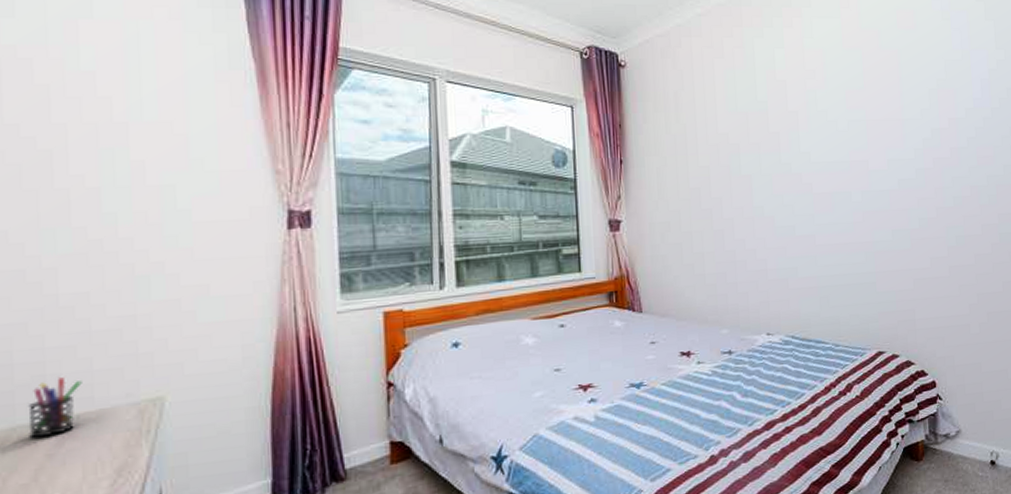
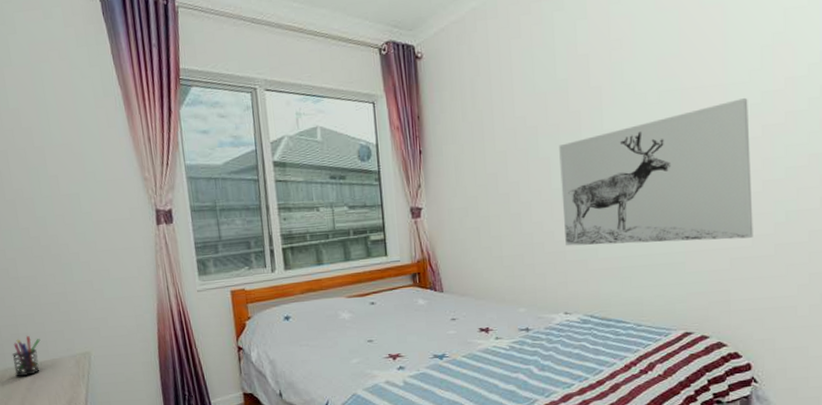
wall art: none [760,133,931,265] -> present [559,98,753,246]

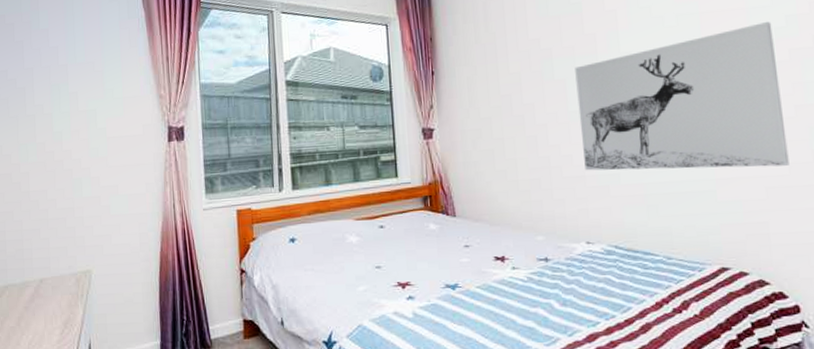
pen holder: present [12,336,41,377] -> none [14,252,44,295]

